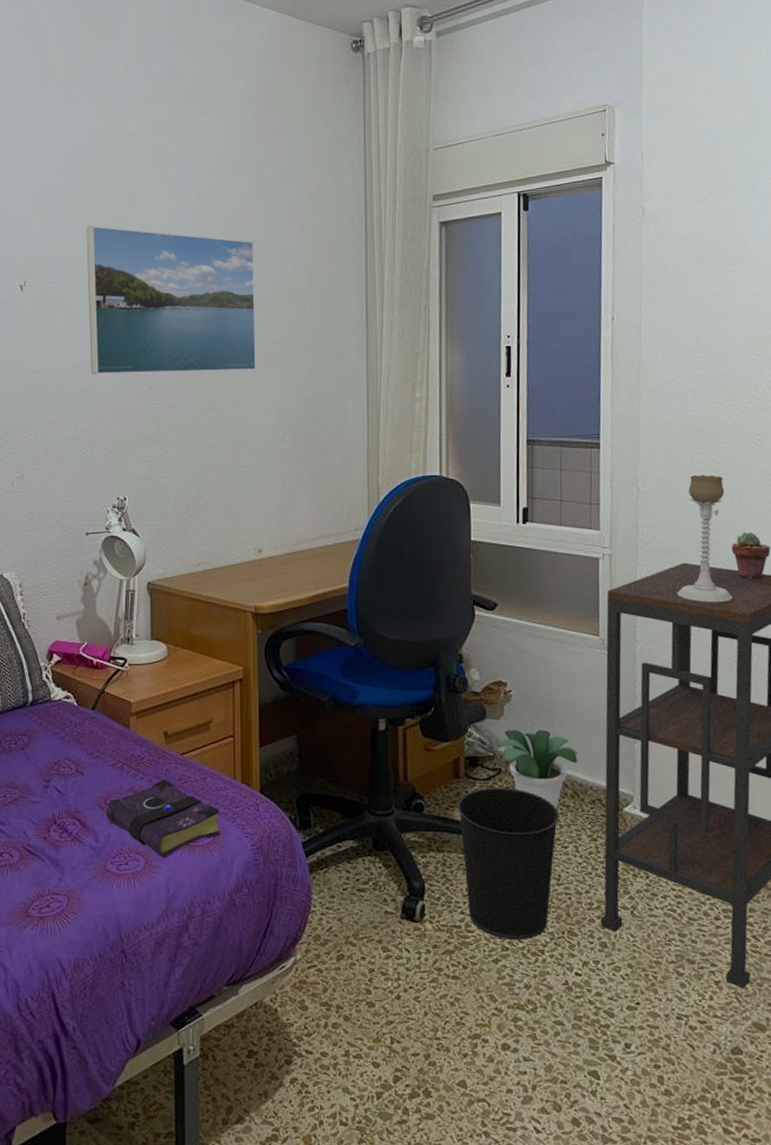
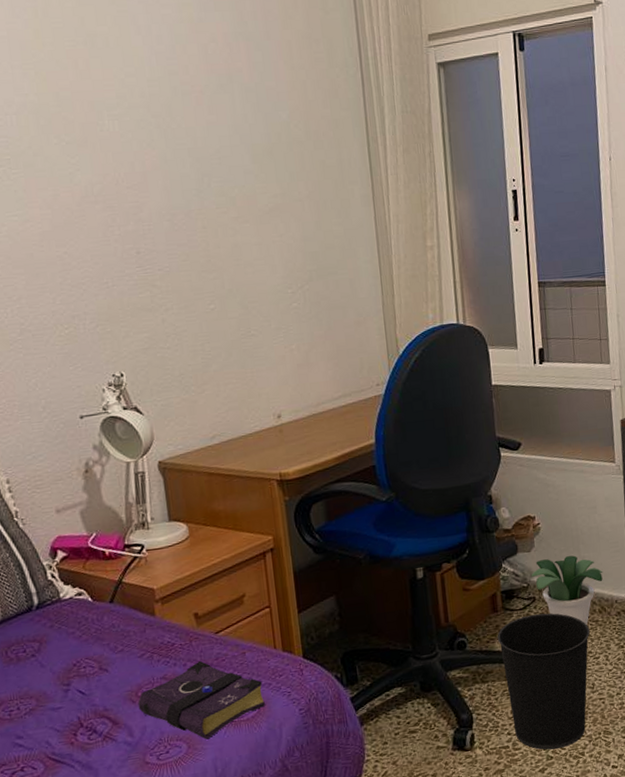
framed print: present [86,225,257,375] -> none [38,68,257,241]

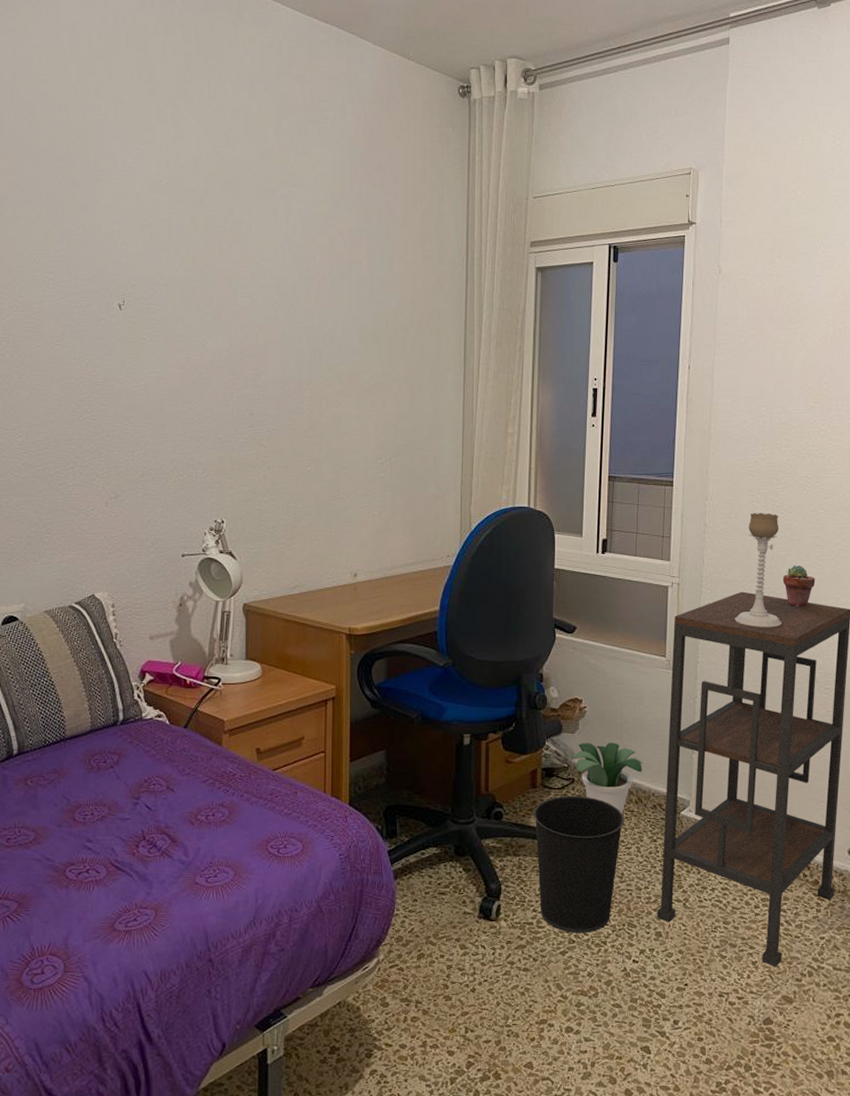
book: present [138,660,265,740] -> none [196,793,309,870]

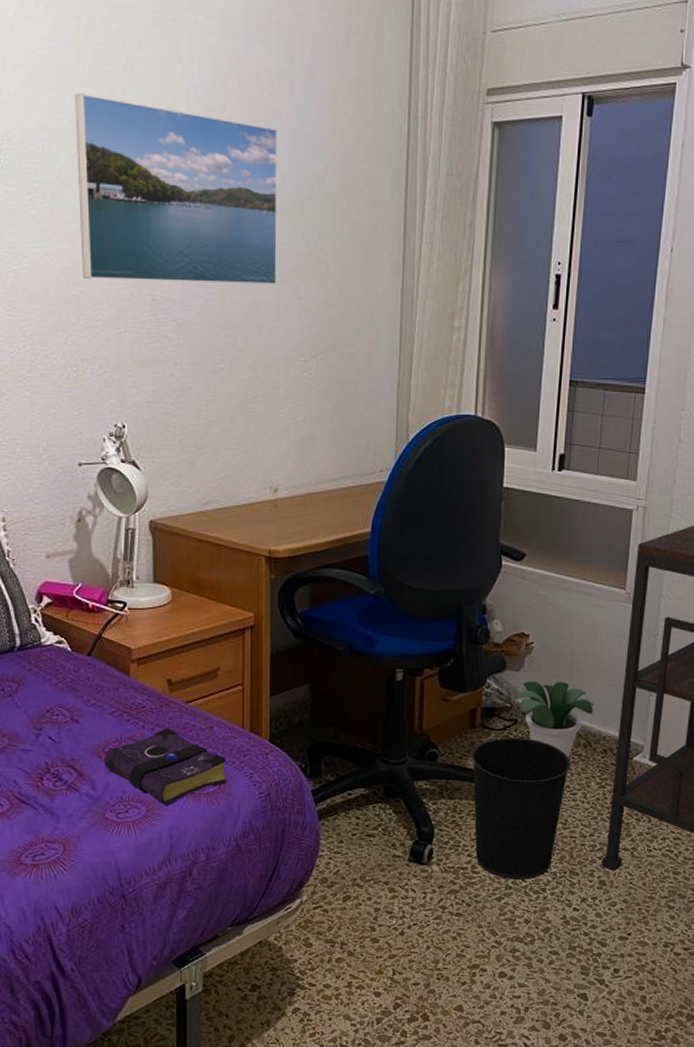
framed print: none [189,248,358,401] -> present [75,93,278,285]
book: none [196,793,309,870] -> present [104,727,226,806]

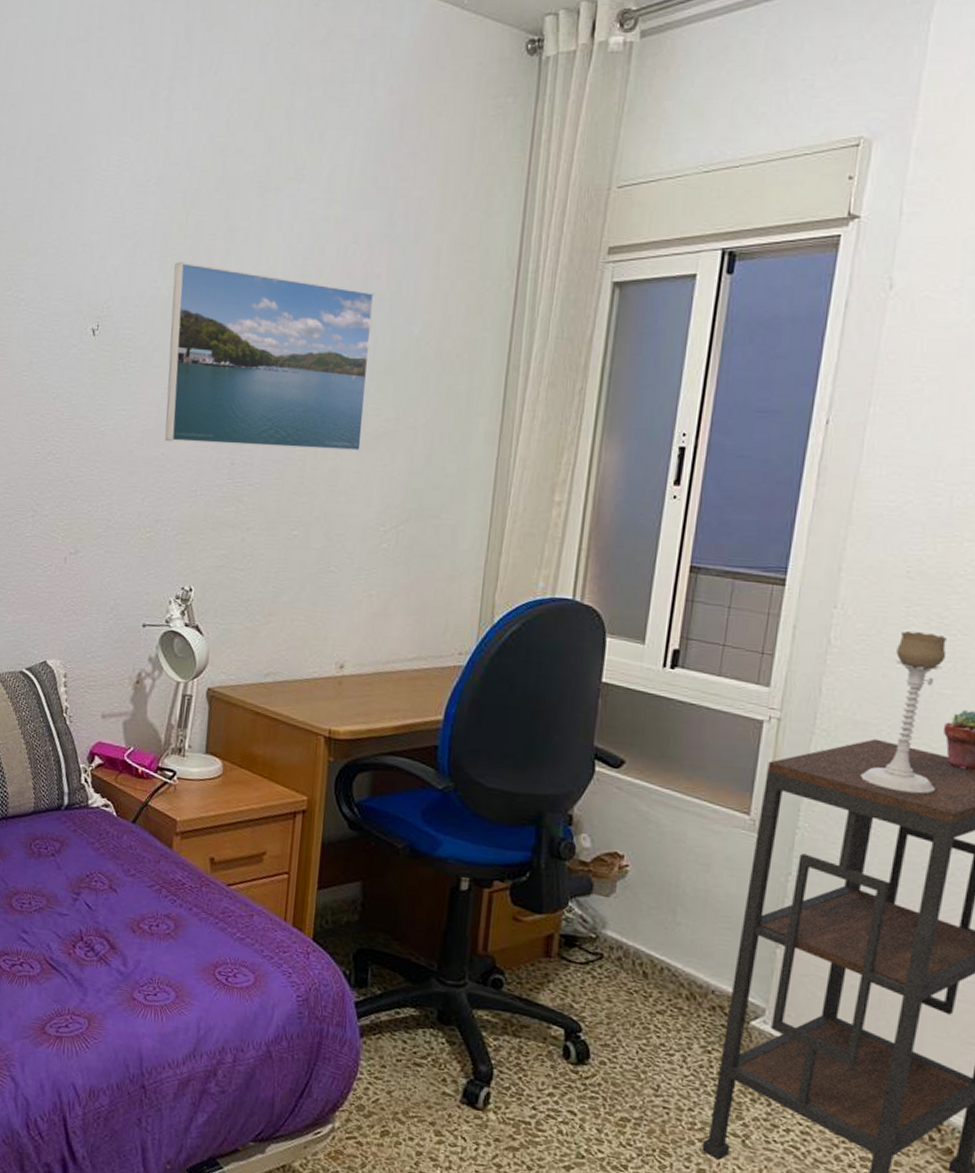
book: present [104,727,226,806] -> none [137,909,264,995]
wastebasket: present [470,737,571,880] -> none [542,972,668,1151]
potted plant: present [516,682,595,757] -> none [603,910,703,1009]

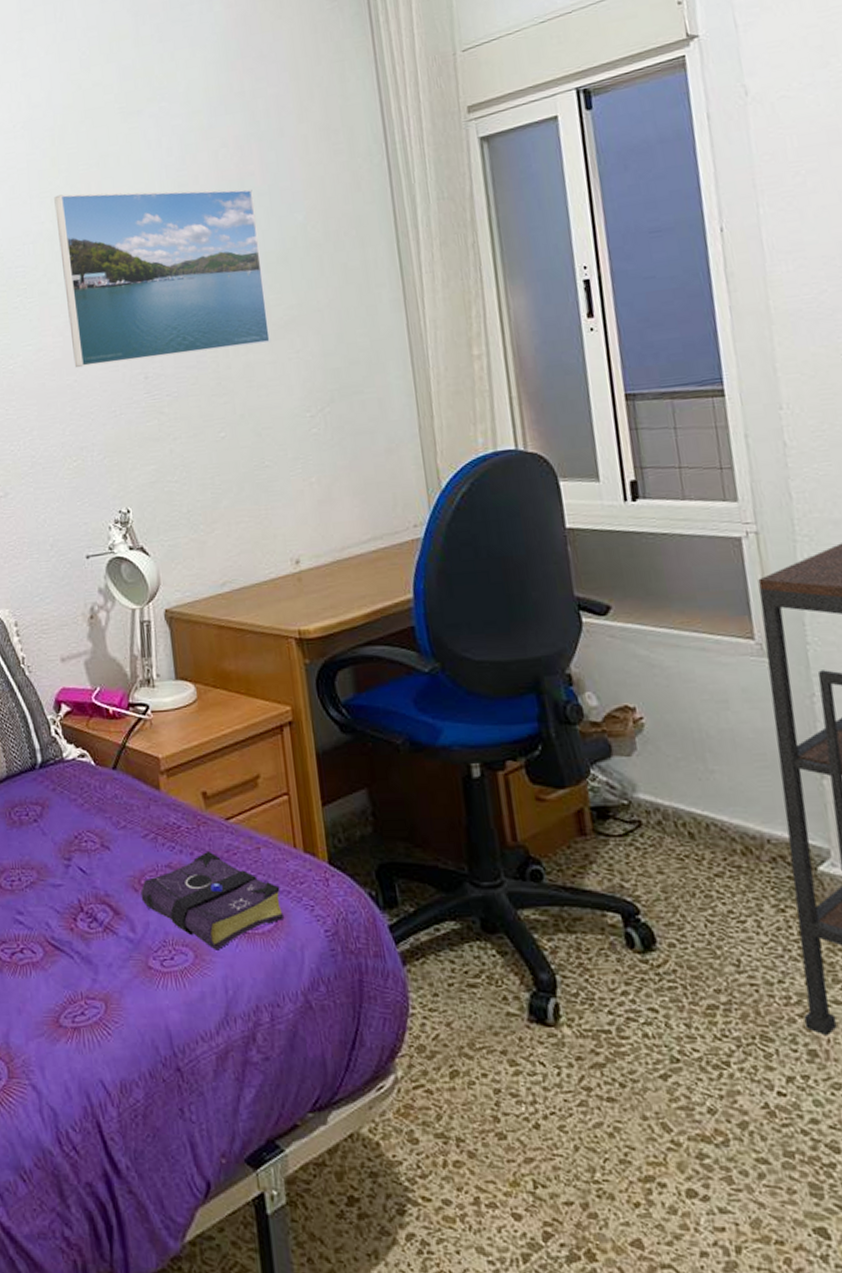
book: none [137,909,264,995] -> present [140,850,283,950]

